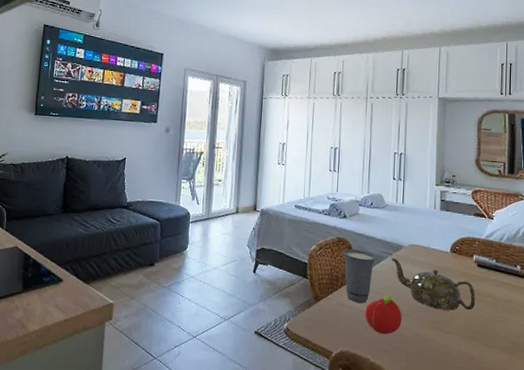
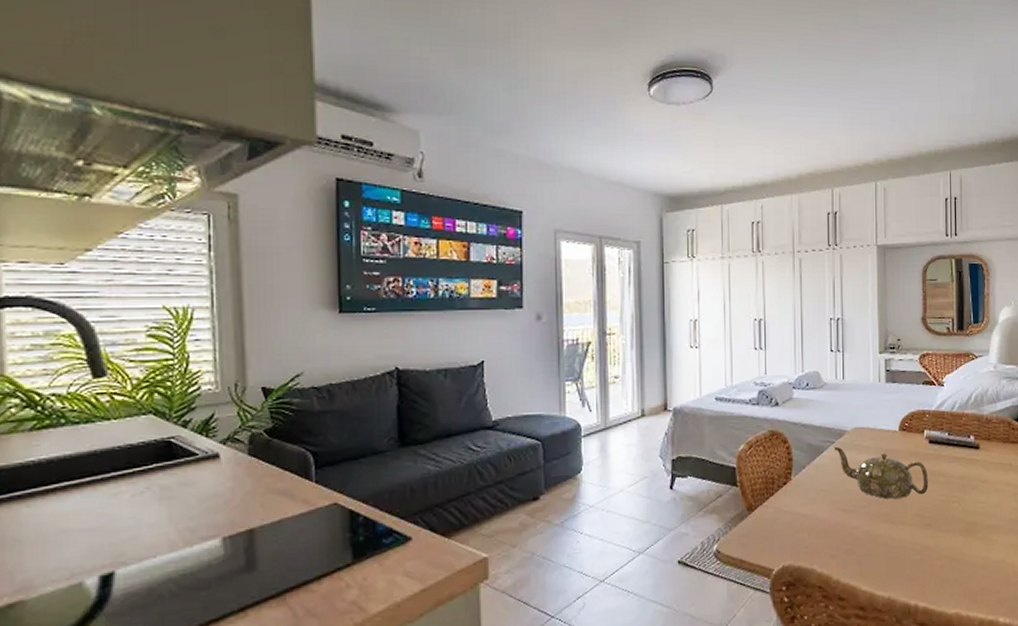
cup: present [342,248,377,304] -> none [777,442,817,507]
fruit: present [365,294,402,335] -> none [807,491,850,539]

